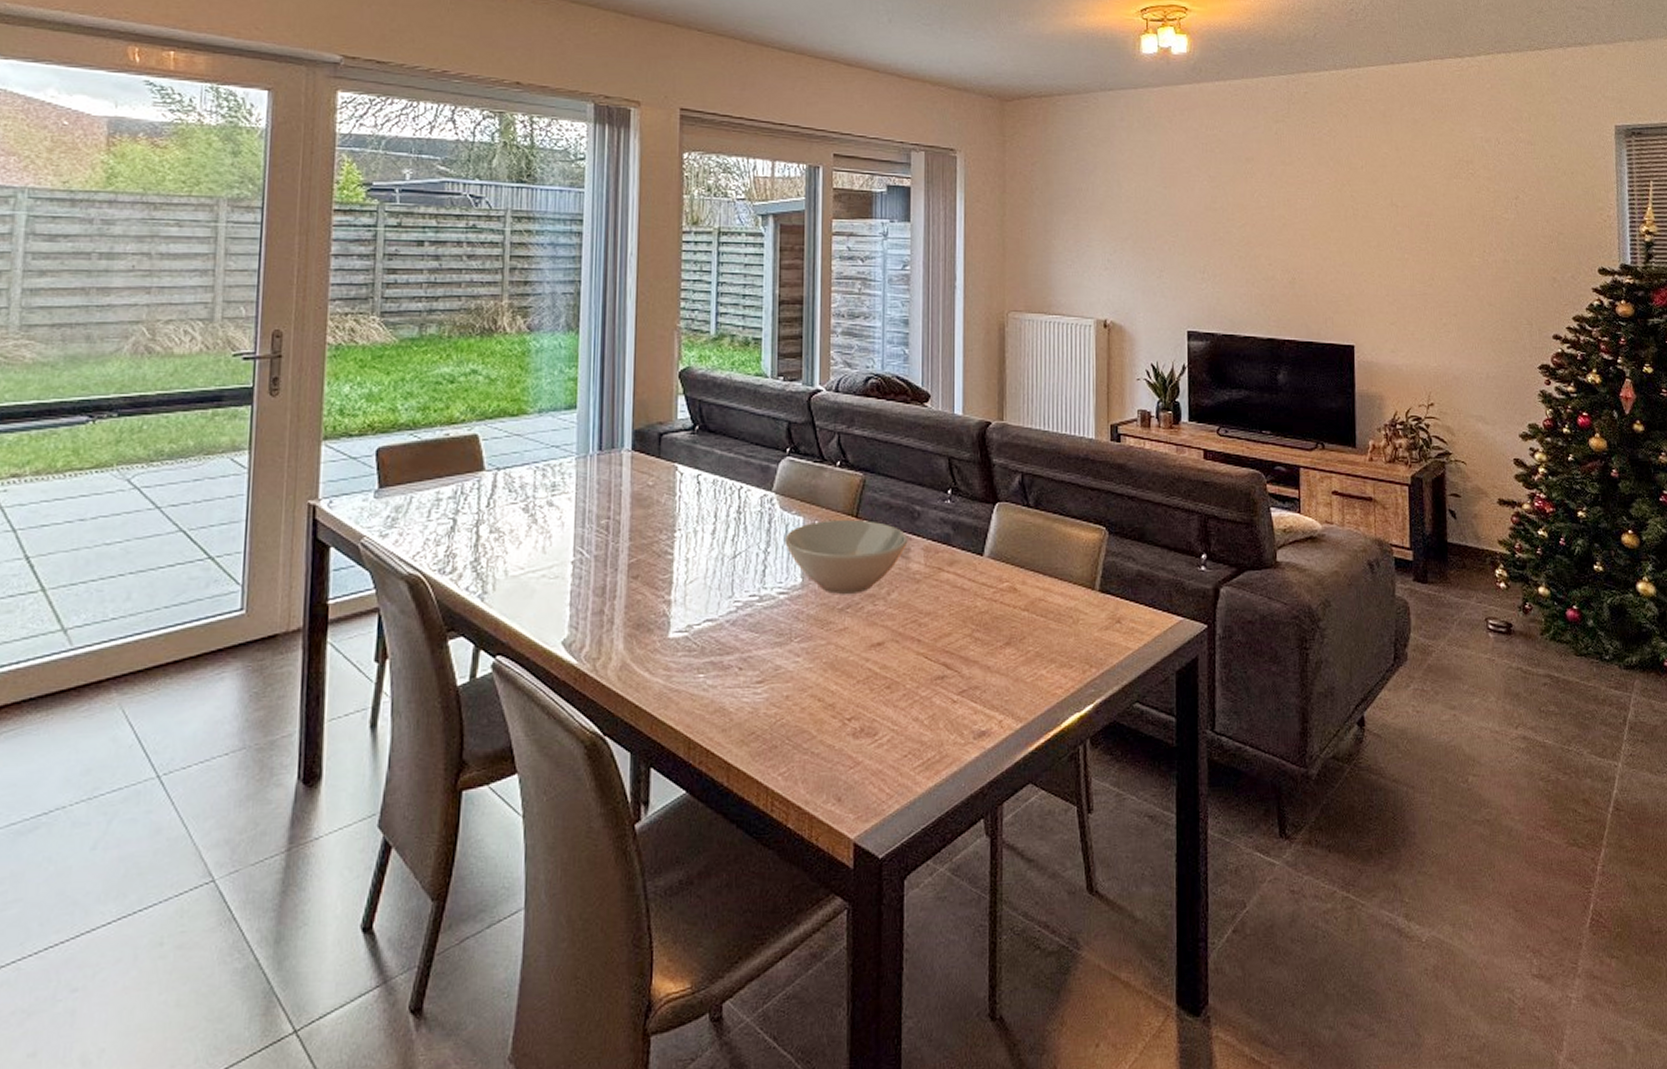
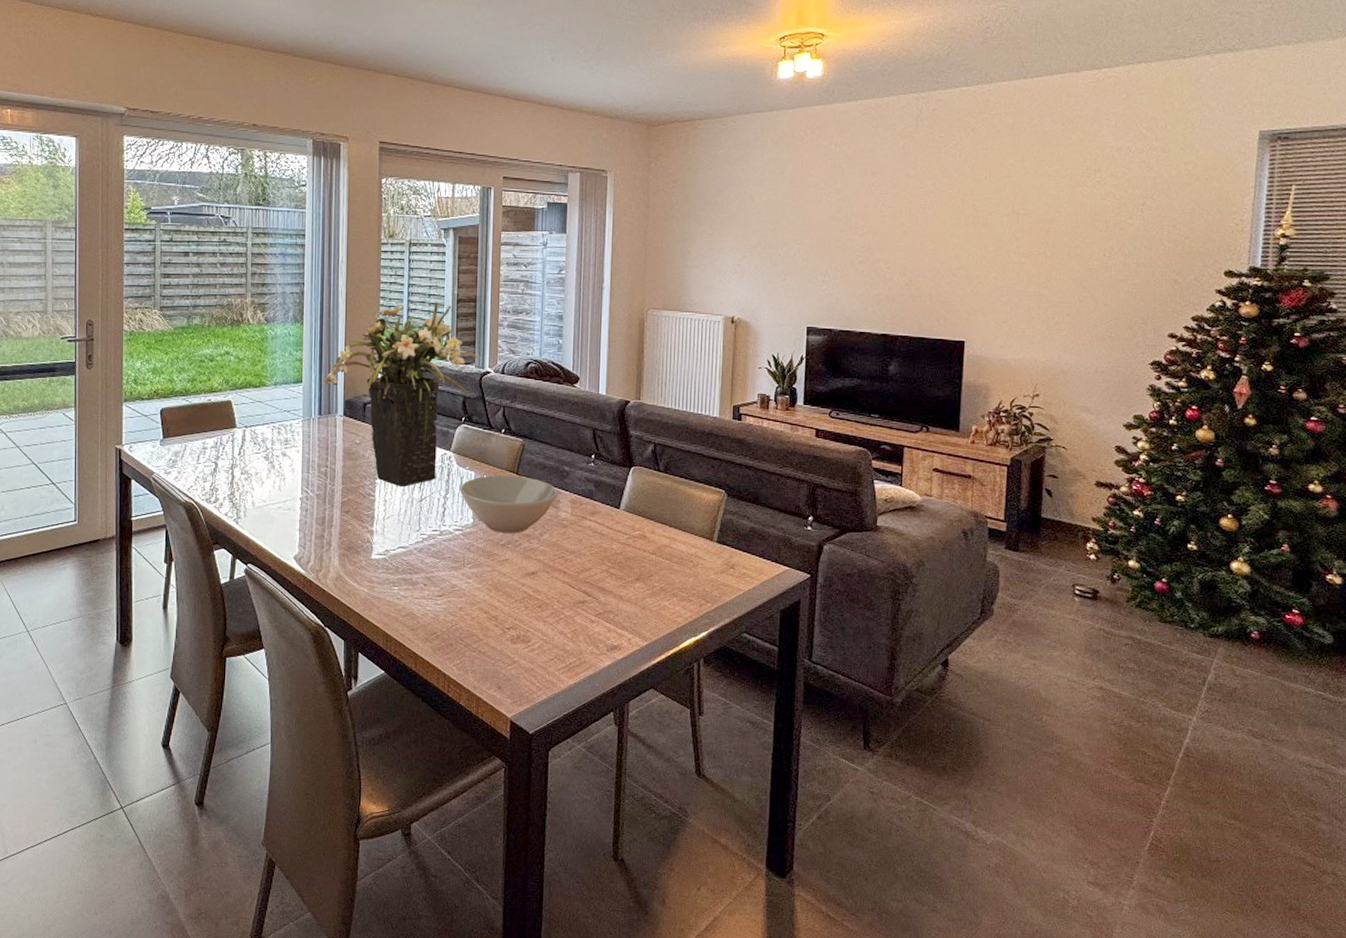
flower arrangement: none [606,304,805,540] -> present [324,302,478,486]

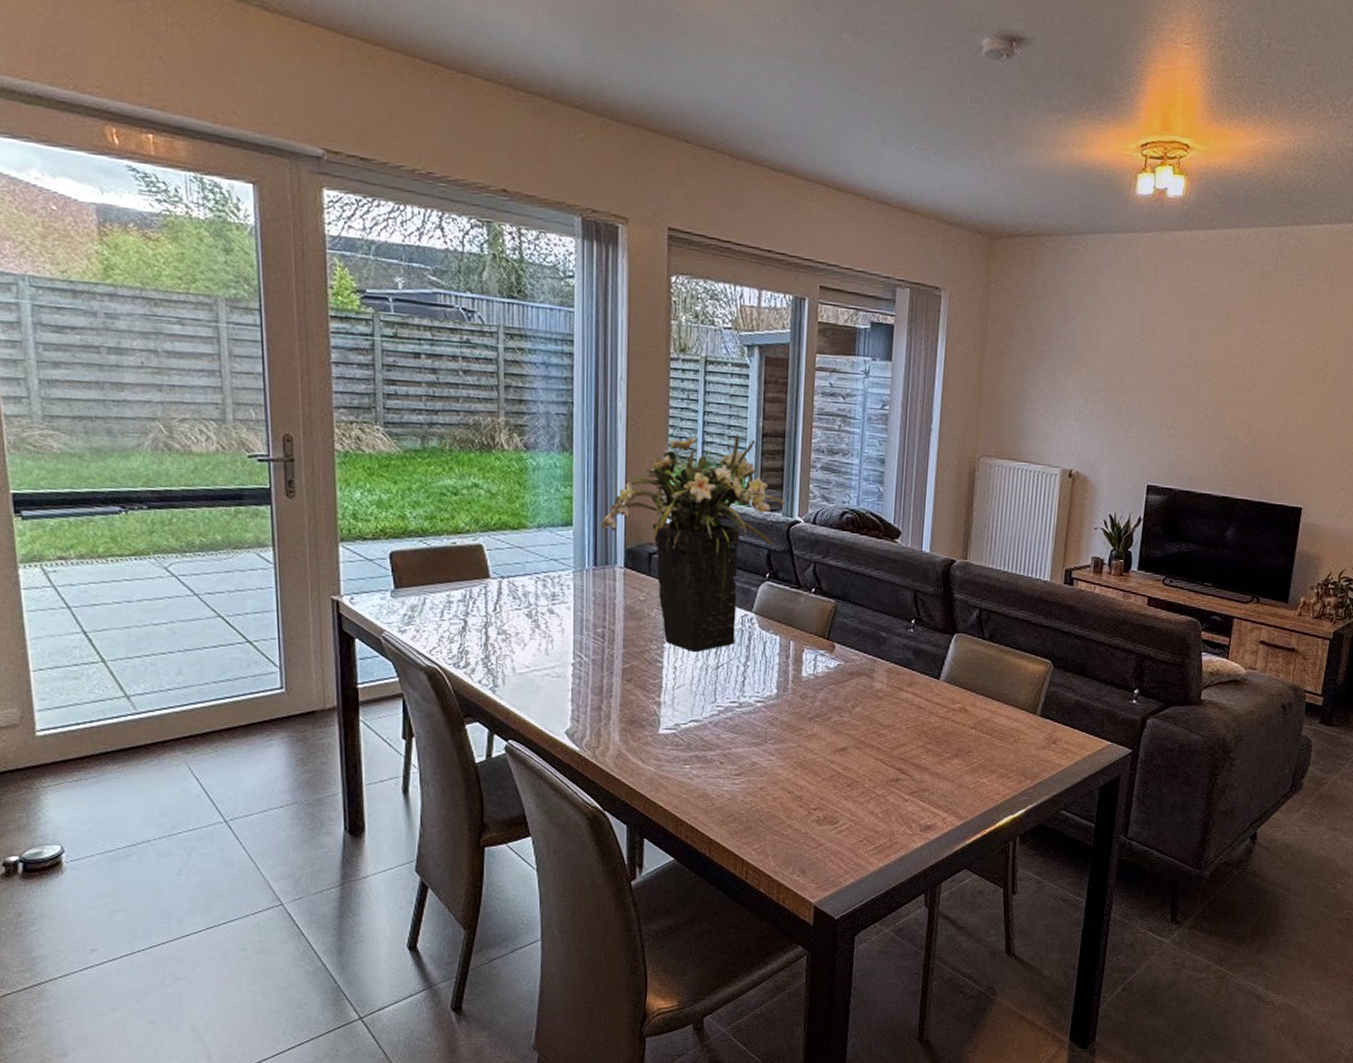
bowl: present [460,475,558,533] -> none [763,640,874,706]

